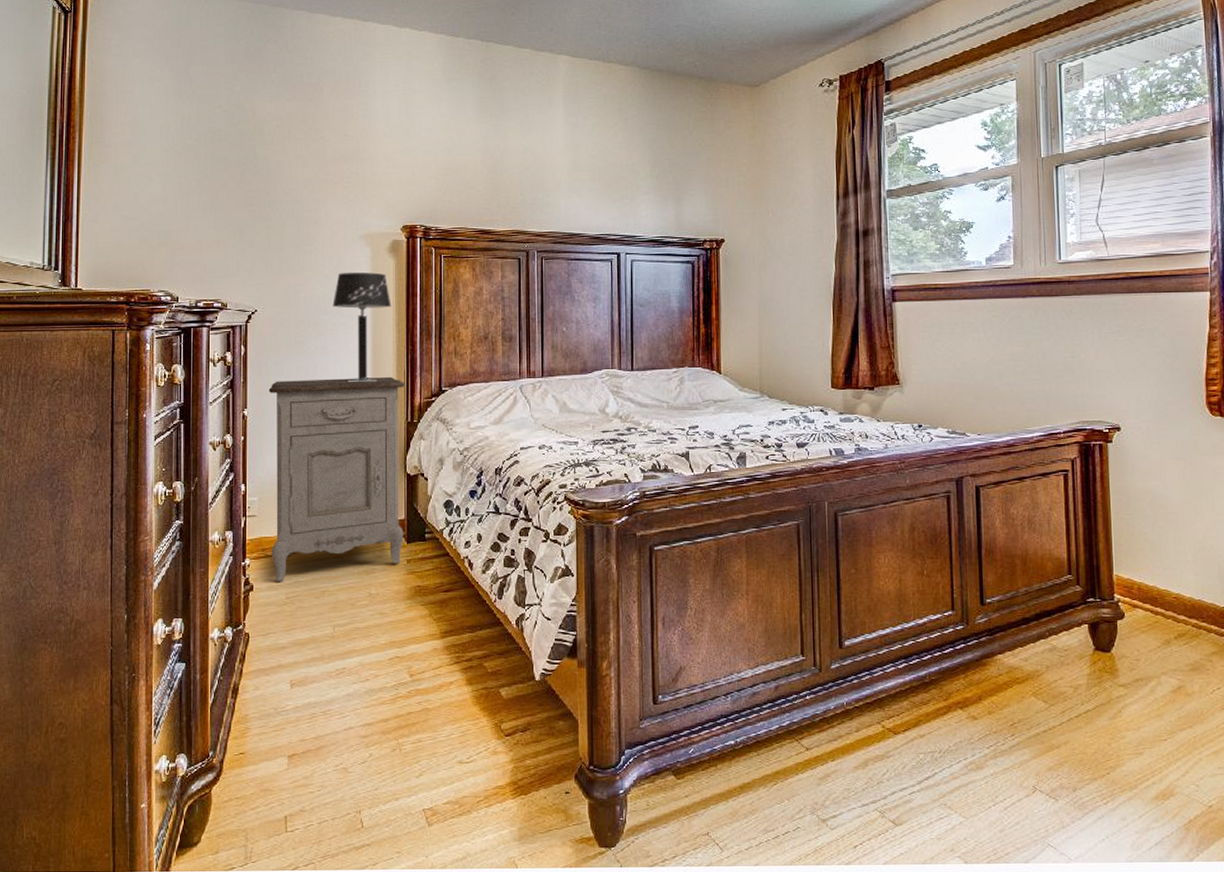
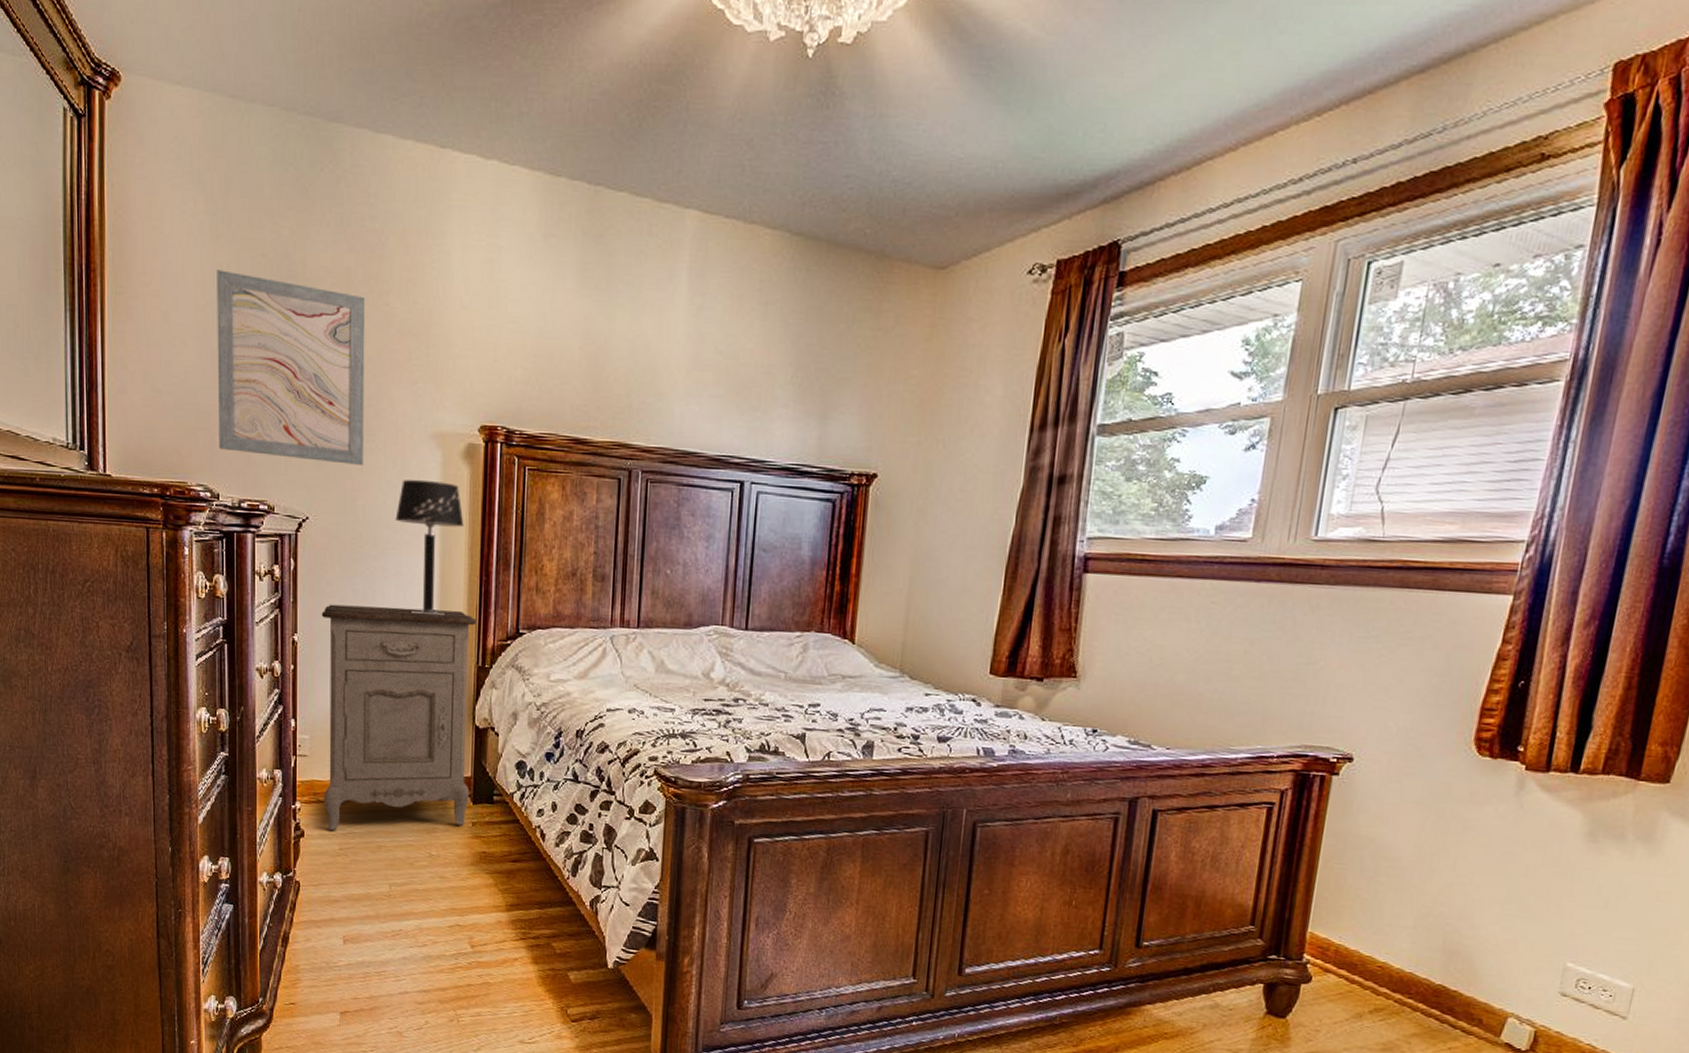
wall art: none [178,120,305,265] -> present [217,270,366,465]

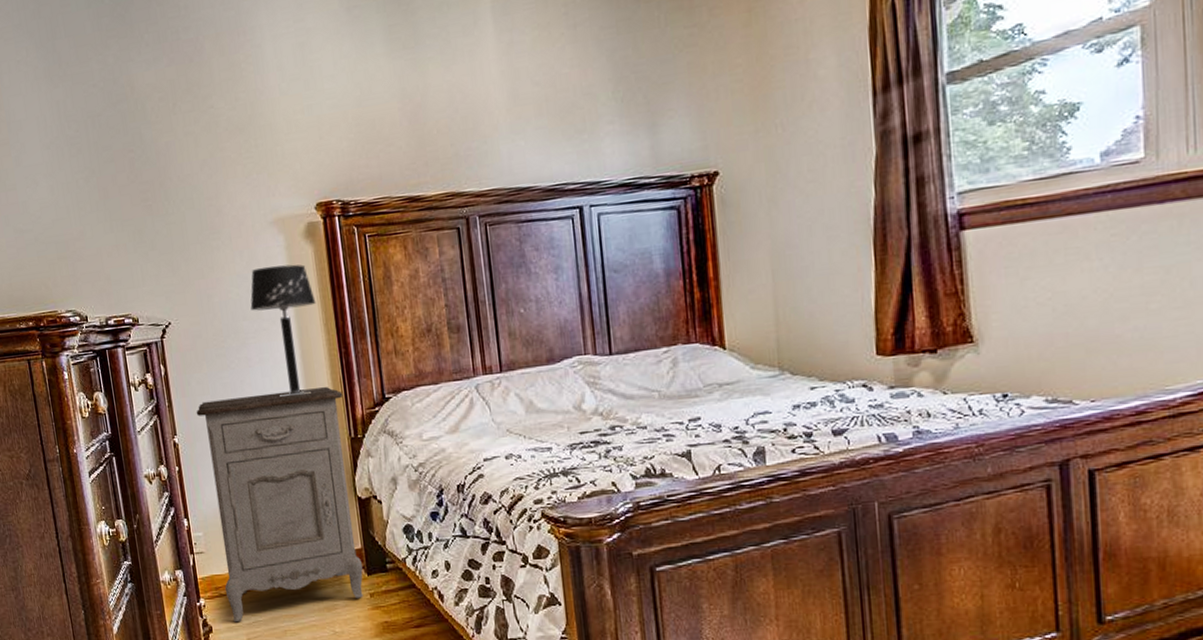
wall art: present [217,270,366,465] -> none [55,104,213,274]

